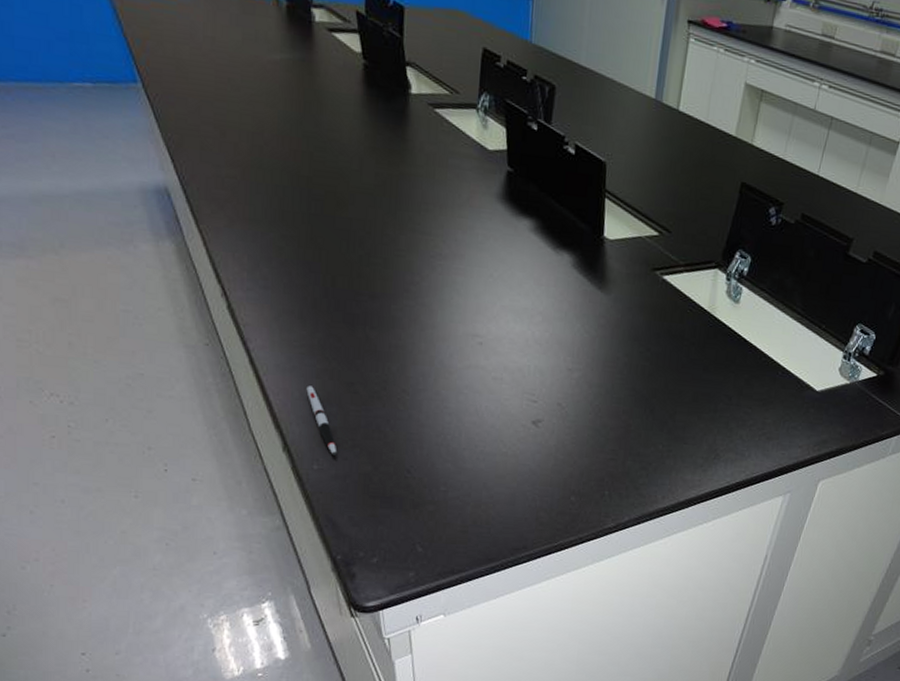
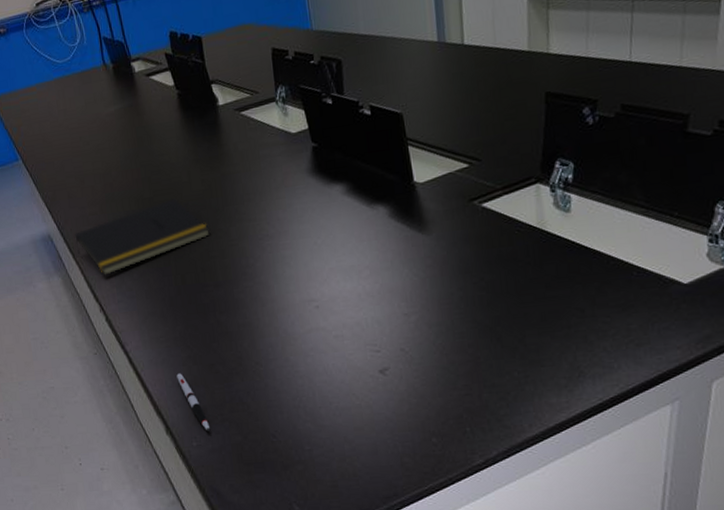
notepad: none [201,184,376,255] -> present [74,198,211,276]

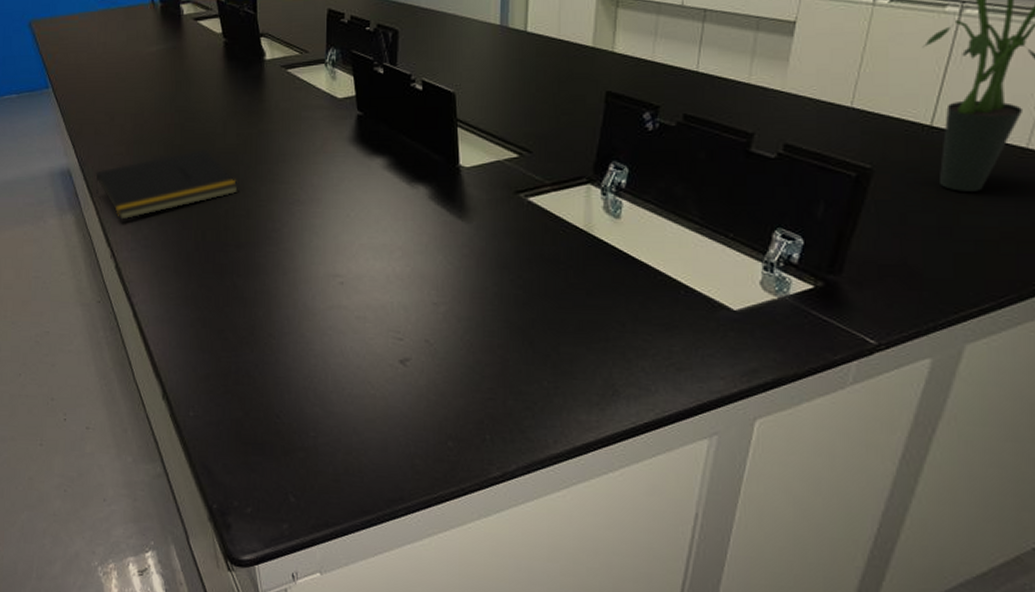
pen: present [176,373,211,431] -> none [182,334,211,402]

